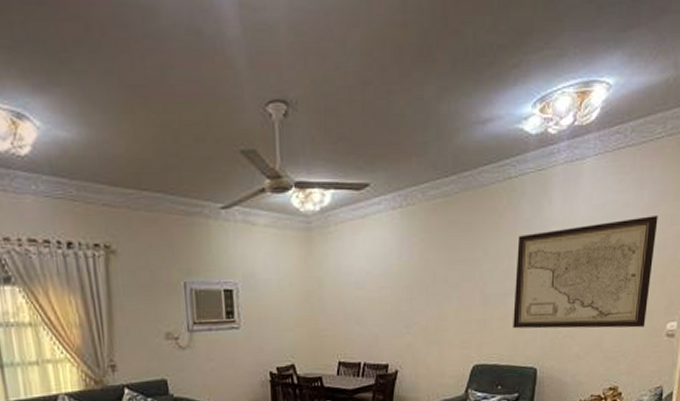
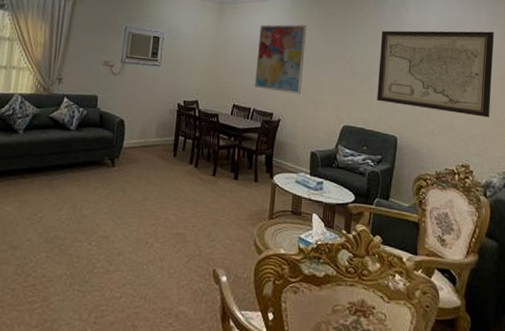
wall art: none [362,243,424,337] -> present [255,24,307,94]

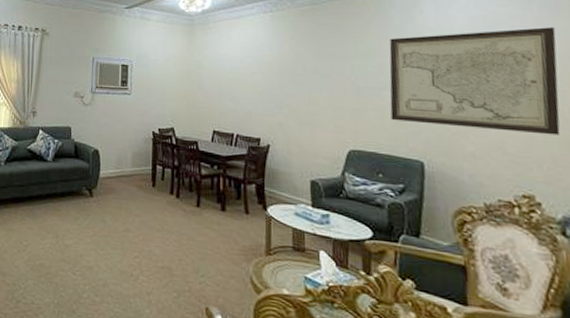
wall art: present [255,24,307,94] -> none [236,40,293,117]

